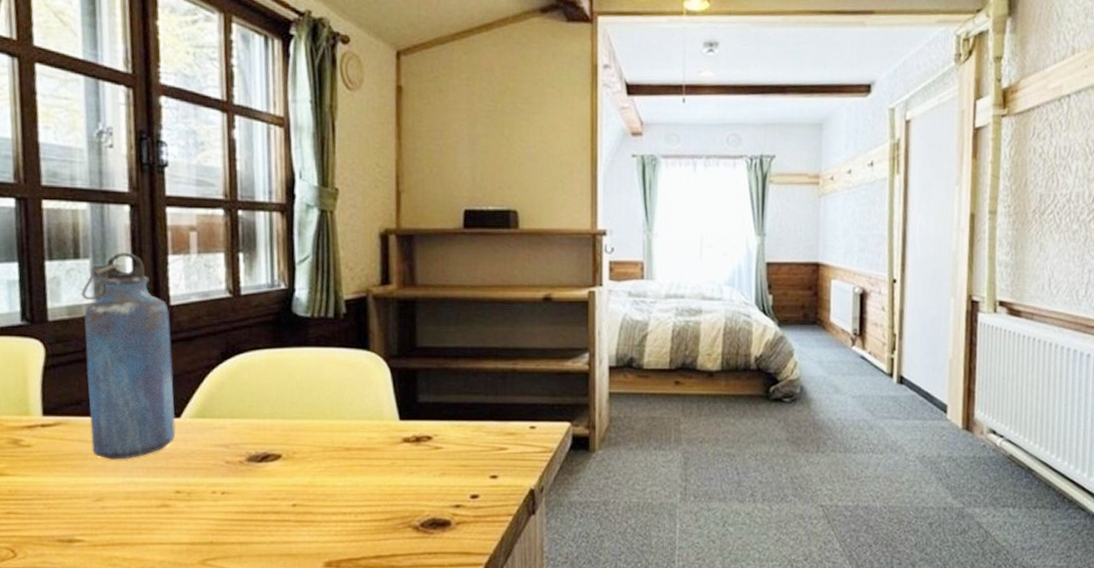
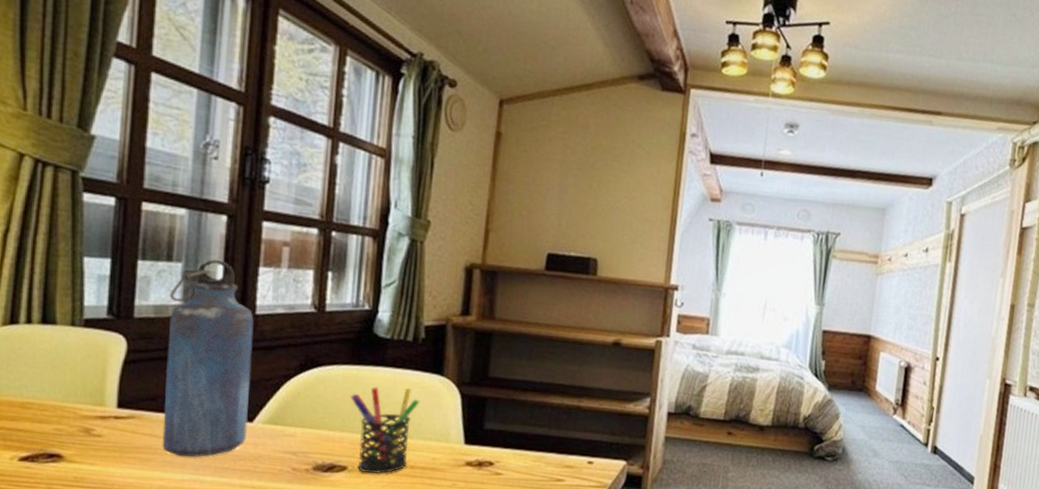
pen holder: none [277,366,348,460] -> present [350,386,419,474]

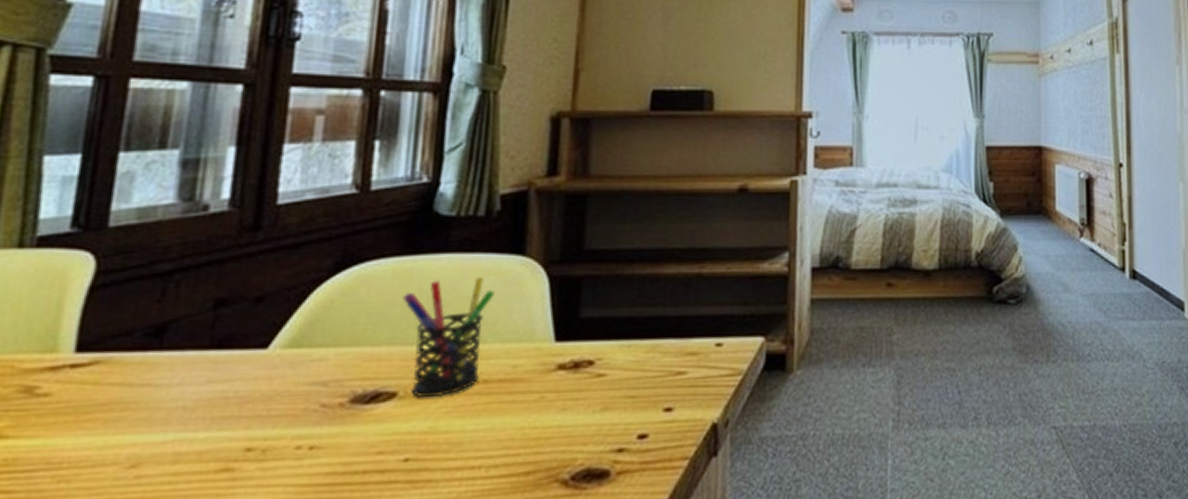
water bottle: present [162,259,254,457] -> none [137,141,274,409]

